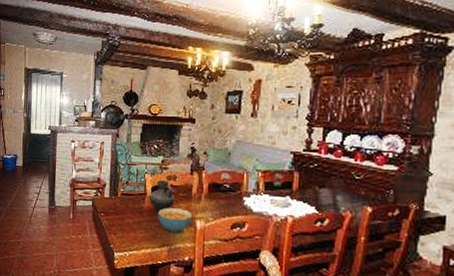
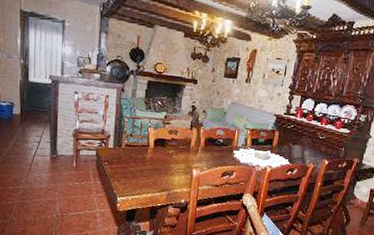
ceramic pitcher: present [149,180,175,211] -> none [152,134,175,161]
cereal bowl: present [157,207,193,233] -> none [158,158,190,180]

